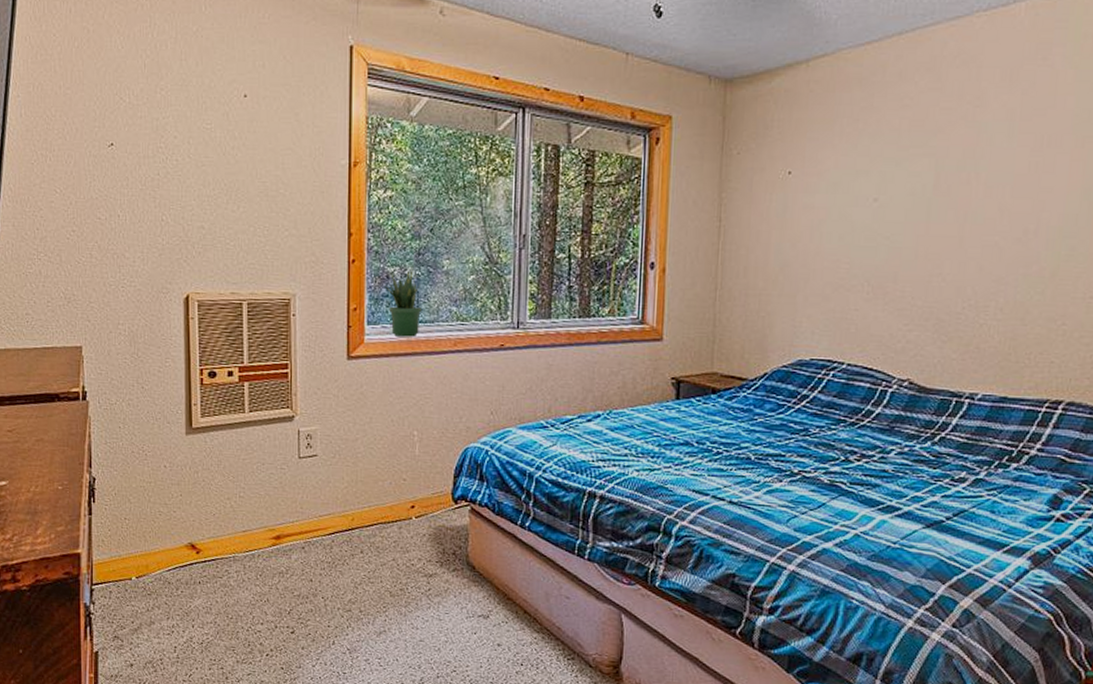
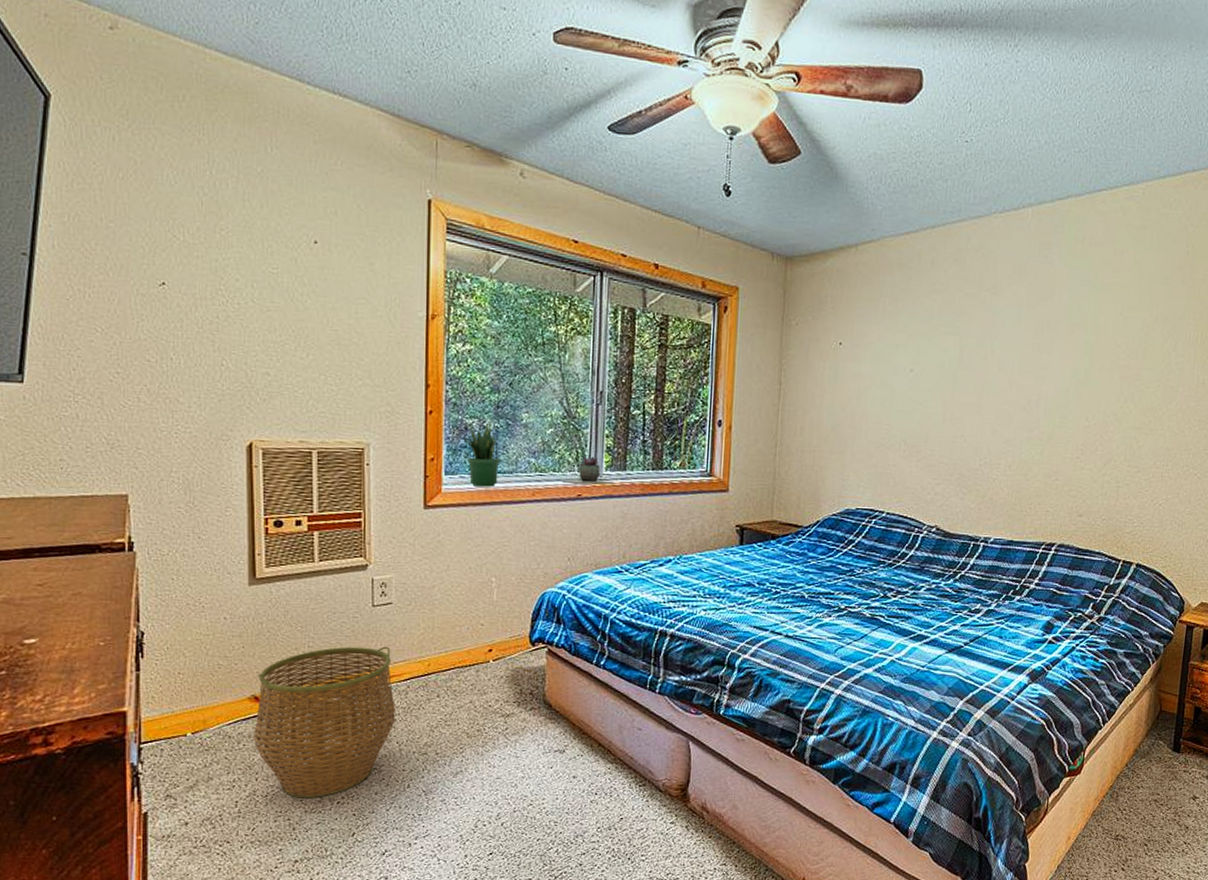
basket: none [190,498,321,649] -> present [253,646,396,799]
succulent plant: none [484,304,538,334] -> present [562,456,613,485]

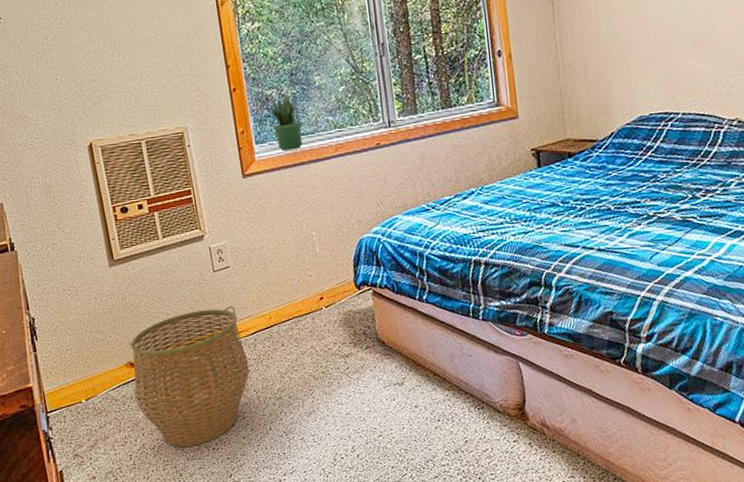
succulent plant: present [562,456,613,485] -> none [360,106,408,136]

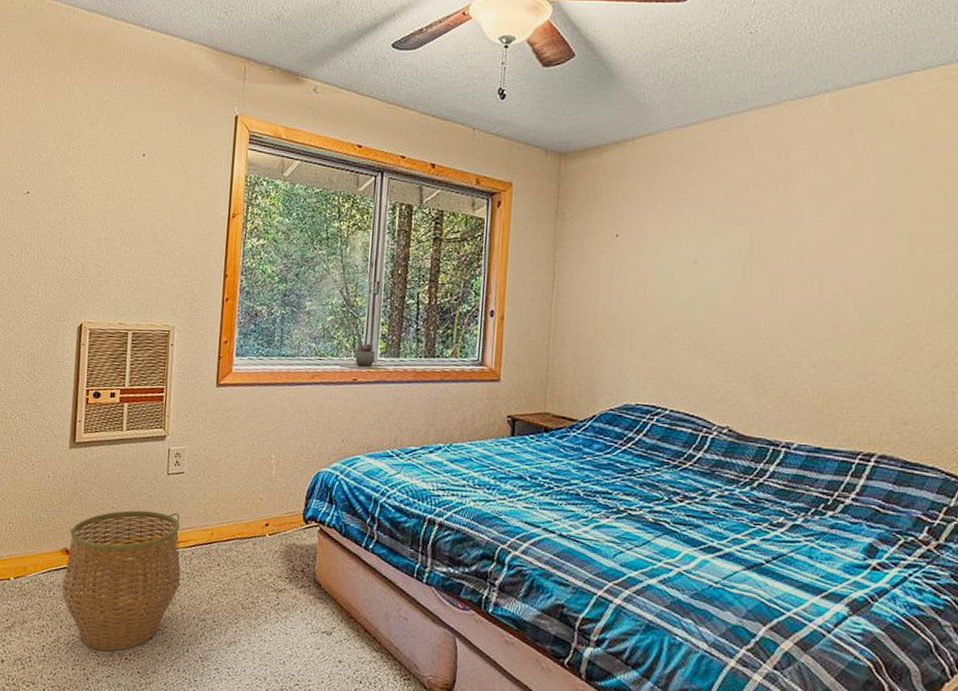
planter: present [266,92,303,151] -> none [253,311,285,369]
succulent plant: none [360,106,408,136] -> present [339,343,387,371]

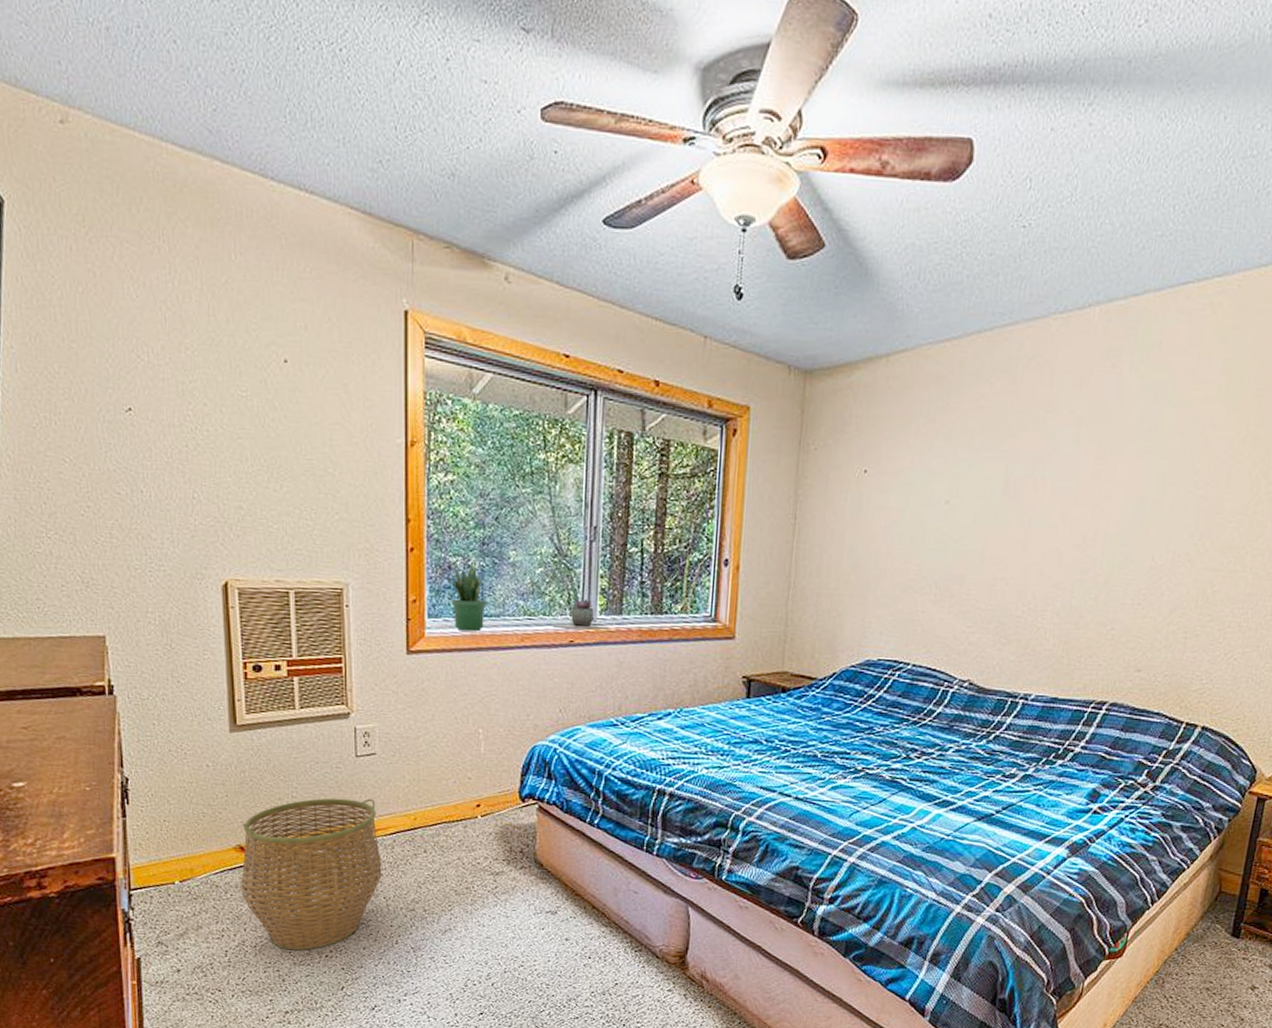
planter: none [253,311,285,369] -> present [446,563,487,632]

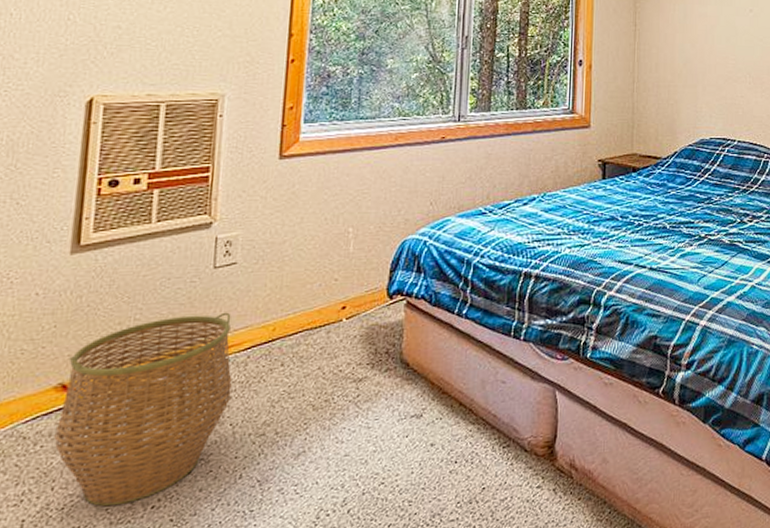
planter: present [446,563,487,632] -> none [325,71,364,134]
succulent plant: present [552,599,608,631] -> none [425,99,478,127]

